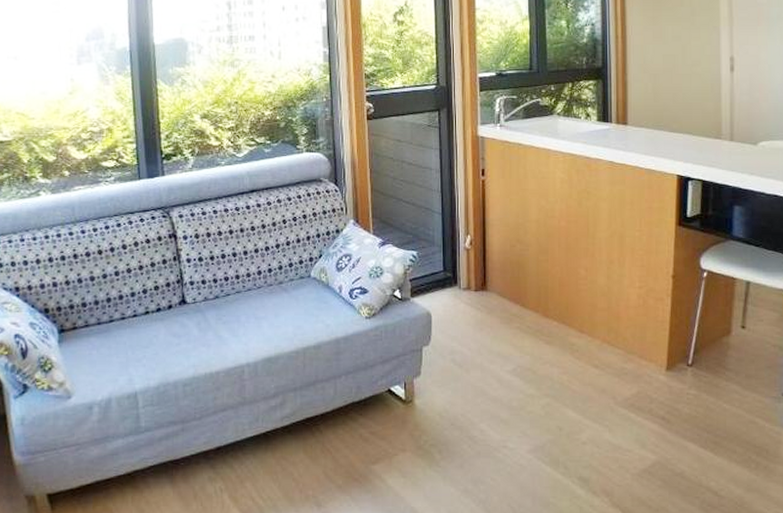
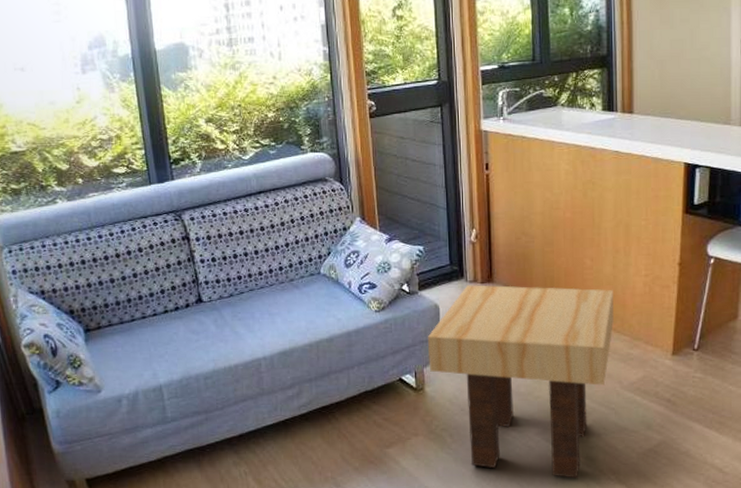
side table: none [418,292,608,500] -> present [427,284,614,478]

